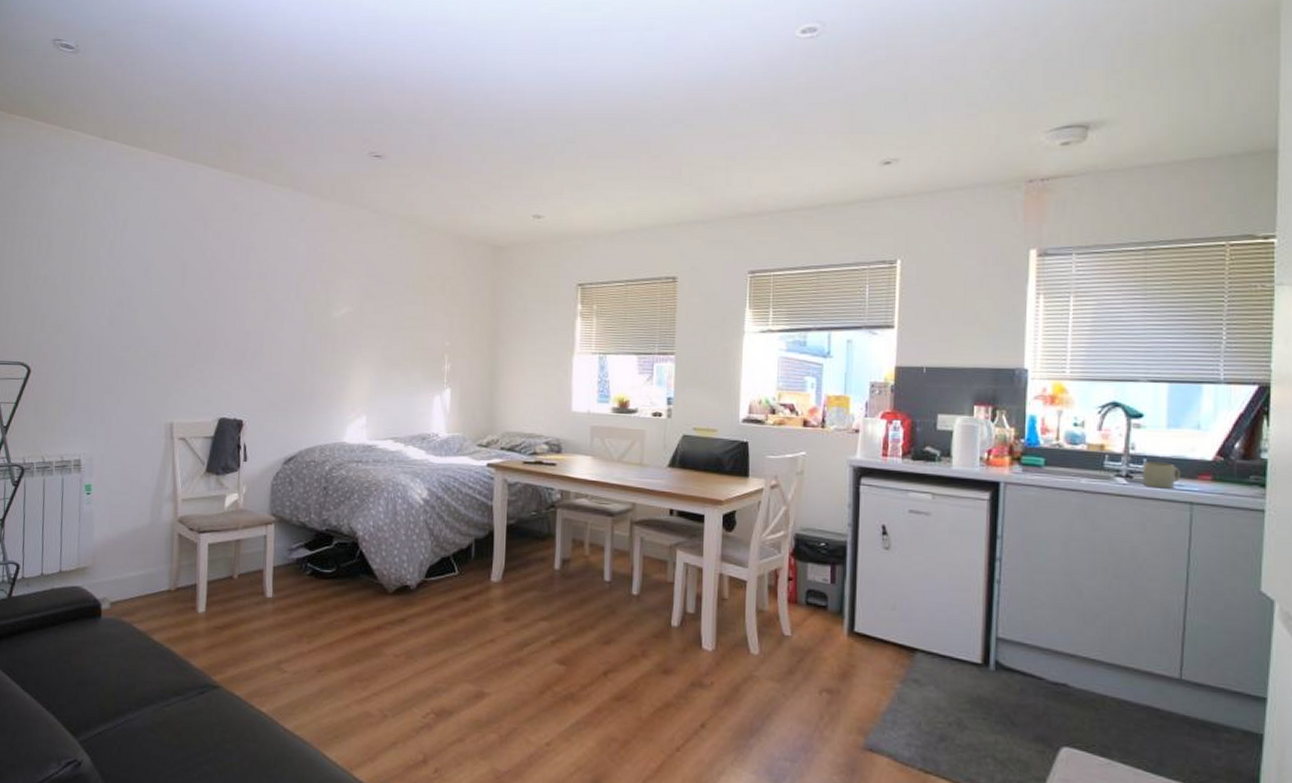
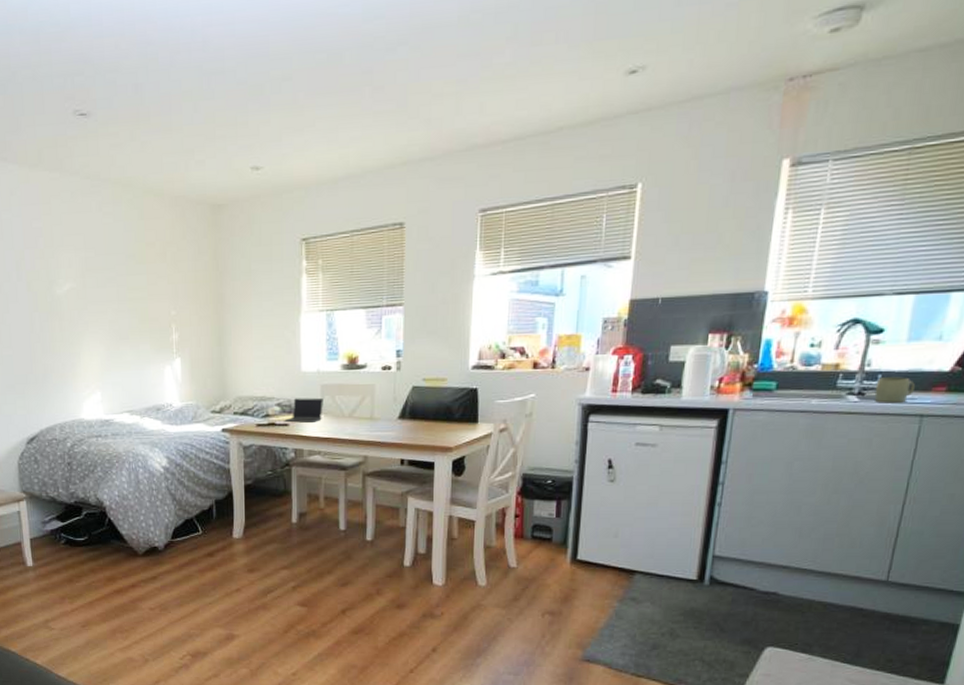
laptop computer: none [551,438,593,465] -> present [284,397,323,424]

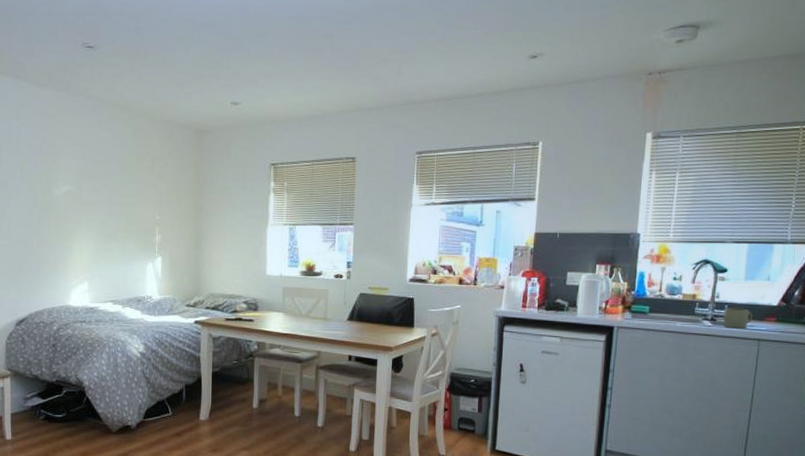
laptop computer: present [284,397,323,424] -> none [250,298,284,321]

